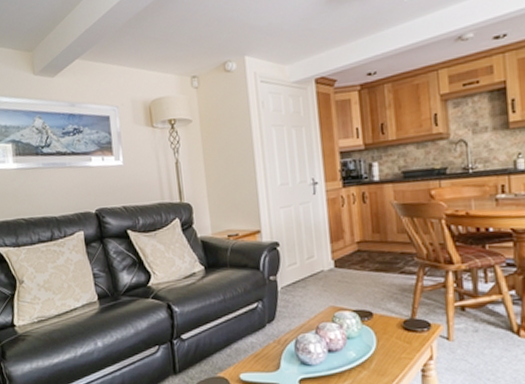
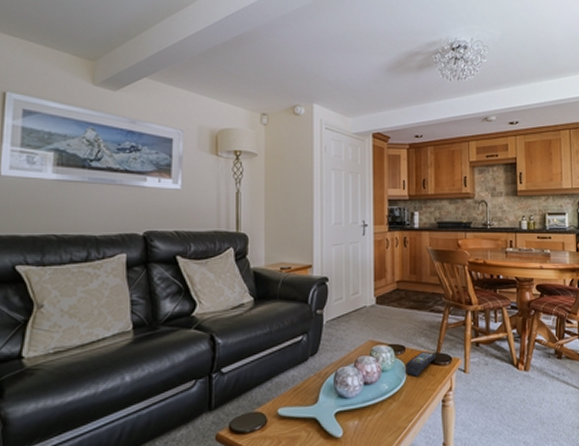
remote control: none [374,317,412,344] -> present [406,351,437,376]

